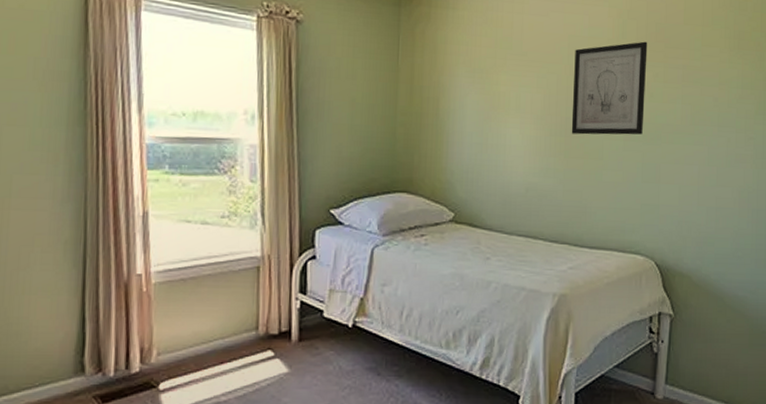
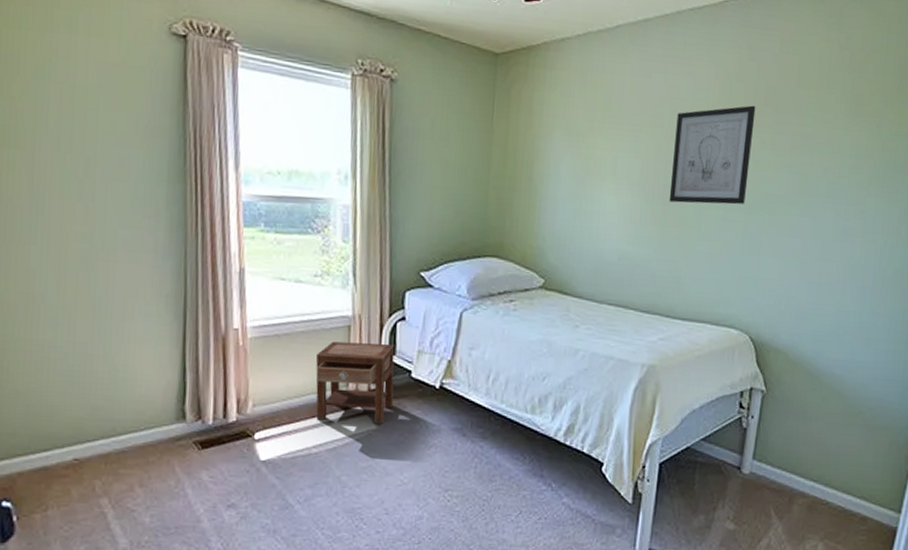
nightstand: none [224,283,306,367] -> present [316,341,395,424]

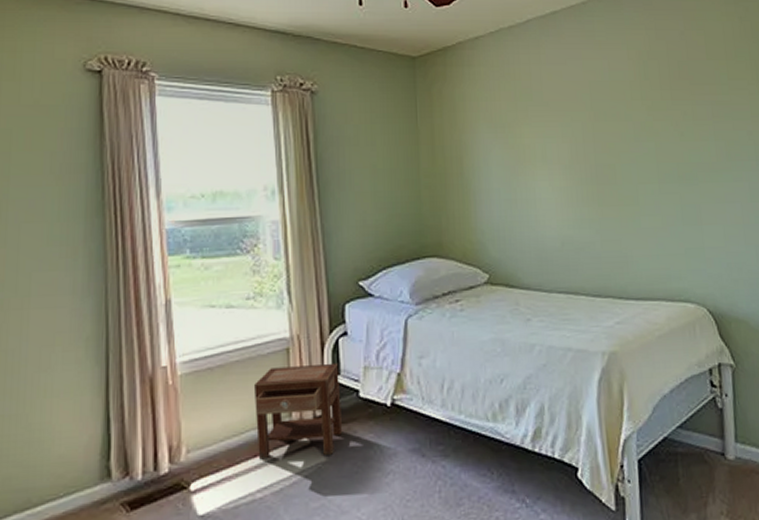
wall art: present [669,105,756,205] -> none [597,80,678,181]

